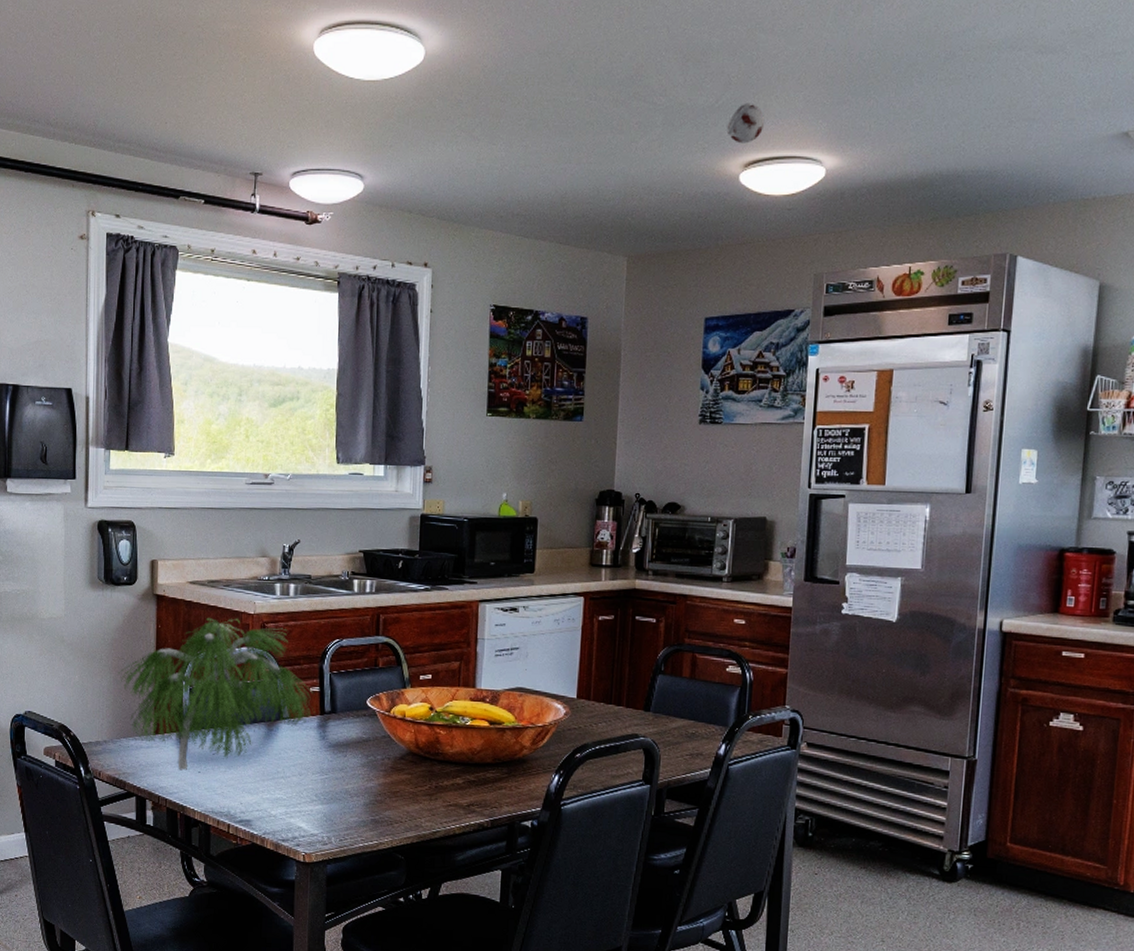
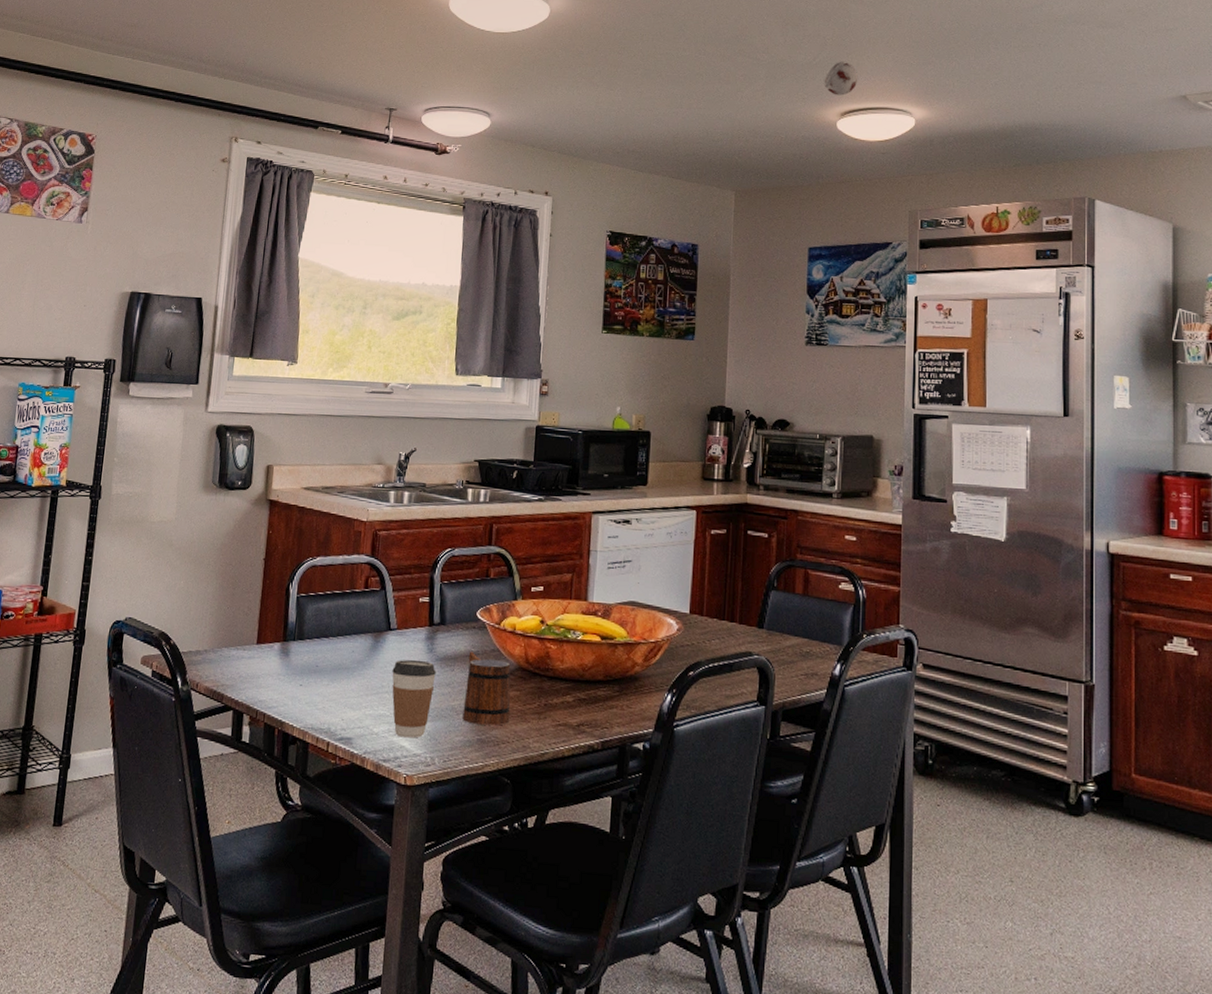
plant: present [117,618,316,771] -> none [224,524,424,684]
coffee cup: none [286,746,329,820] -> present [392,659,436,739]
mug: none [356,738,402,807] -> present [462,651,511,726]

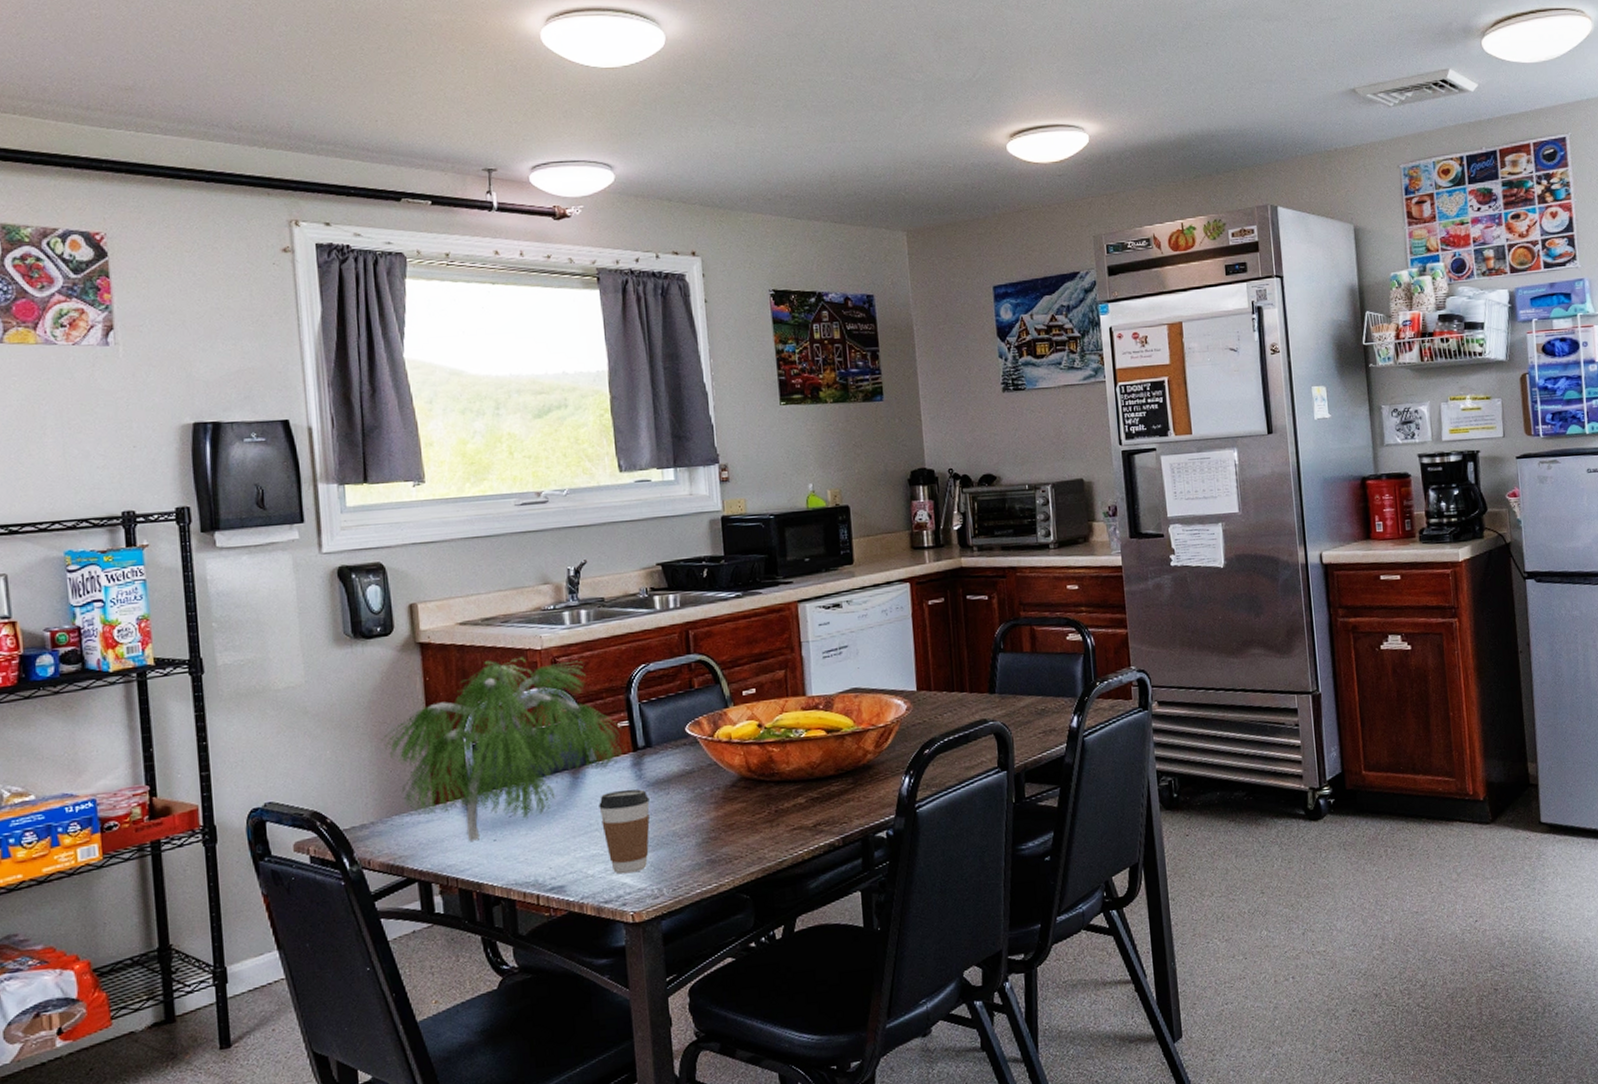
plant: none [224,524,424,684] -> present [380,656,627,842]
mug: present [462,651,511,726] -> none [683,770,740,846]
smoke detector: present [824,61,858,96] -> none [987,75,1024,115]

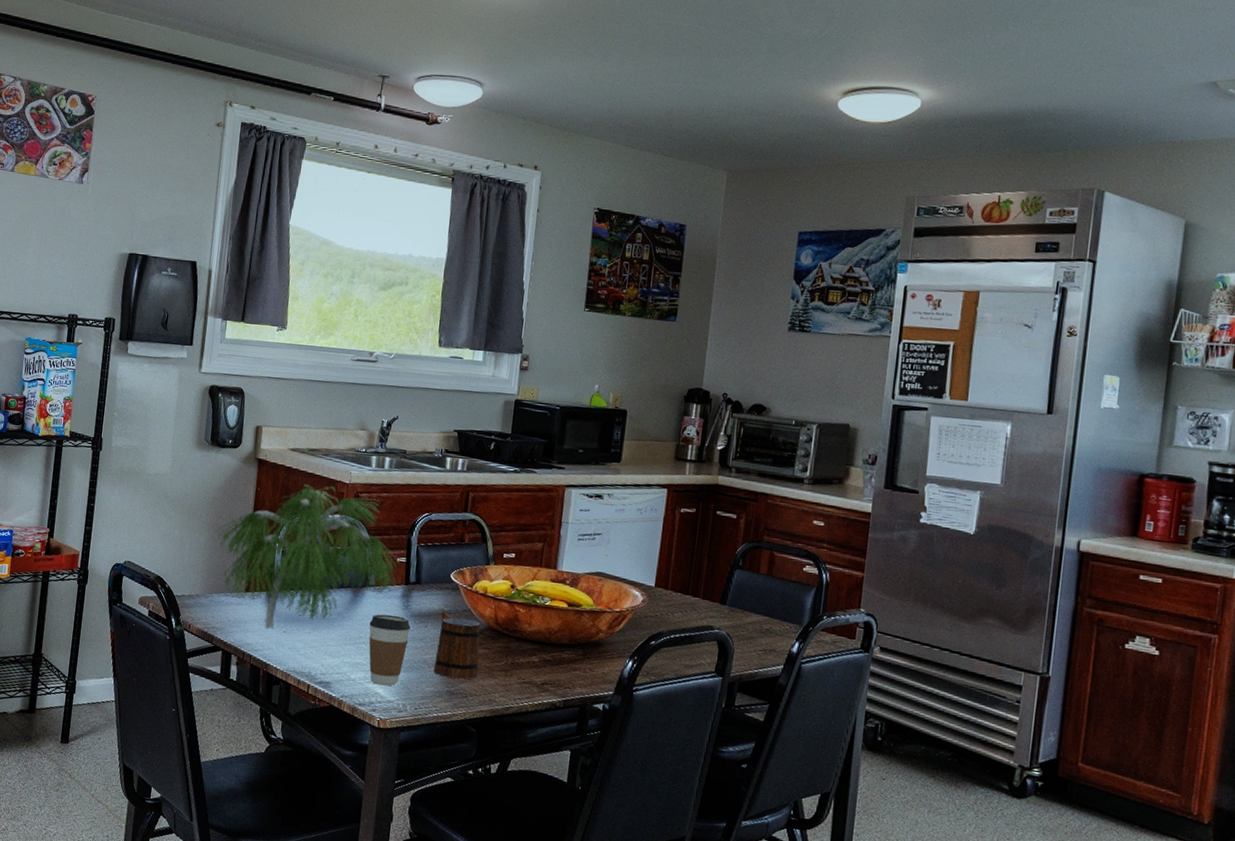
mug: none [683,770,740,846] -> present [434,610,481,680]

